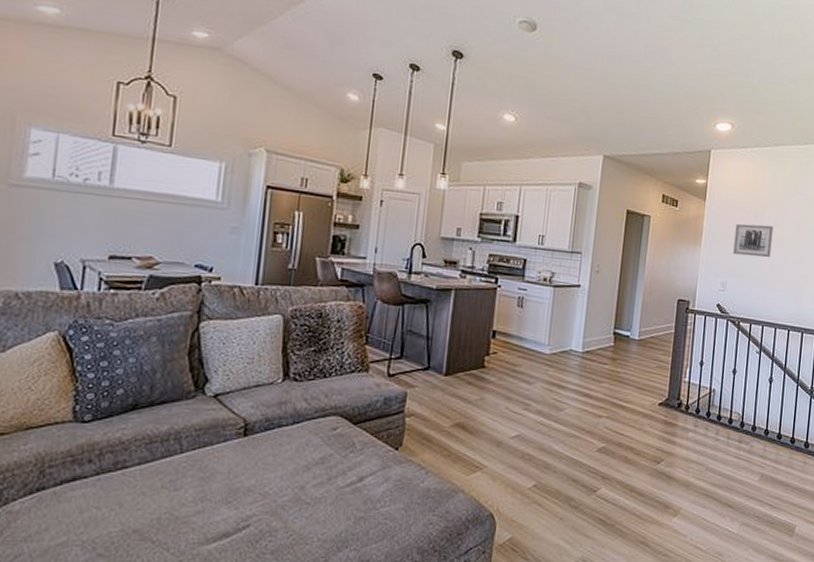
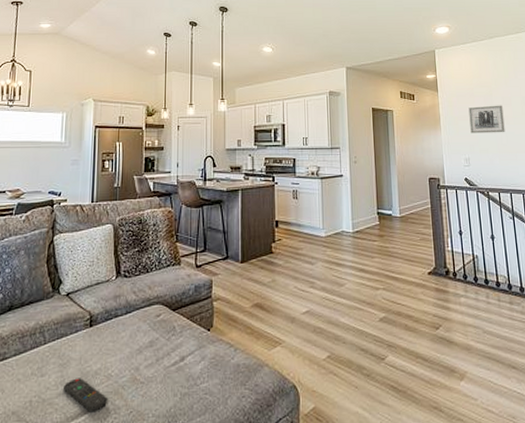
remote control: none [203,494,261,534] -> present [62,378,107,413]

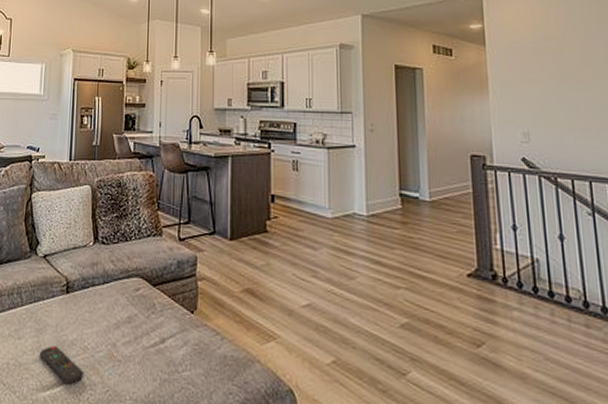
wall art: present [468,105,505,134] -> none [529,64,584,101]

